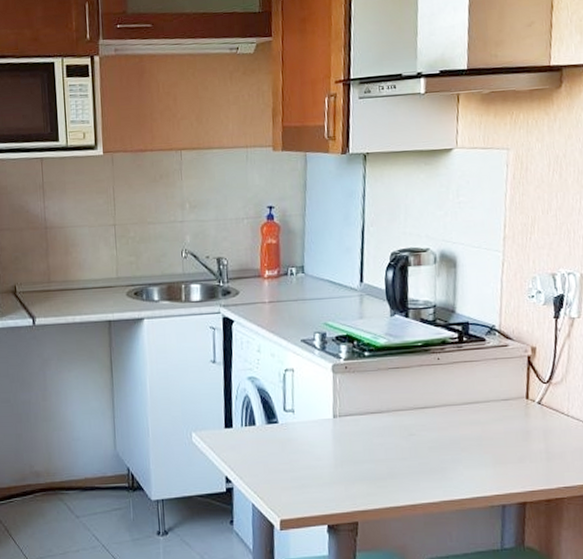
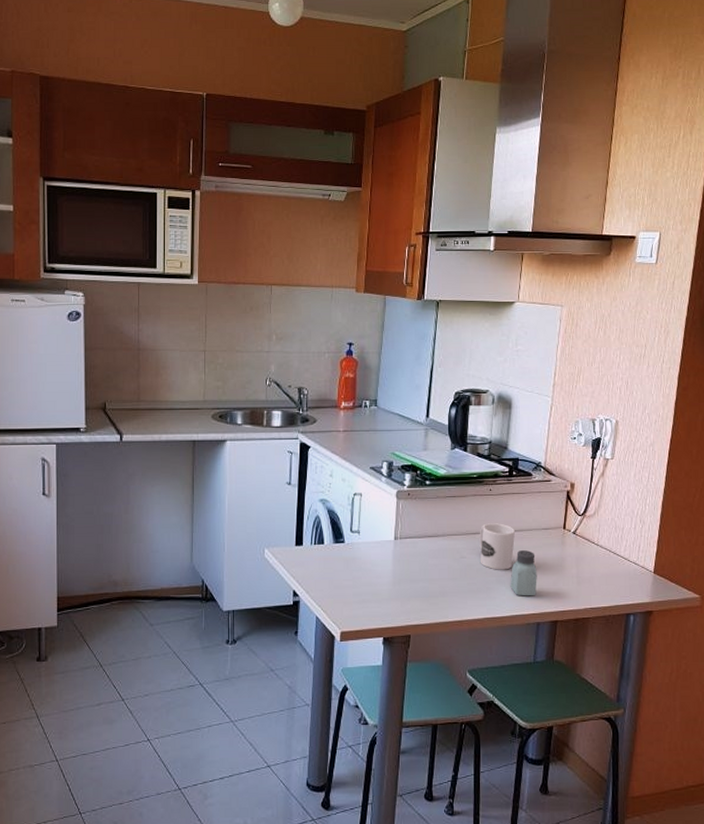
mug: none [429,395,470,448] -> present [479,523,515,570]
saltshaker: none [468,423,500,476] -> present [510,549,537,596]

